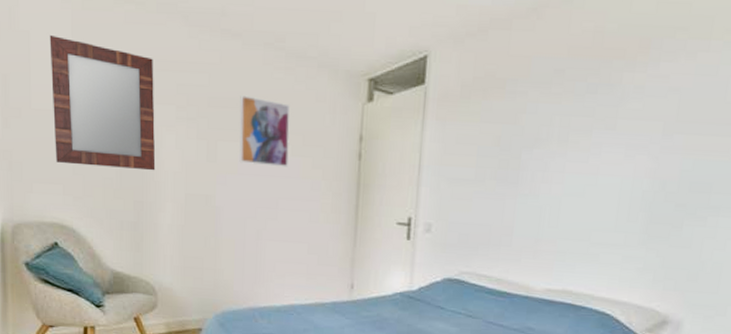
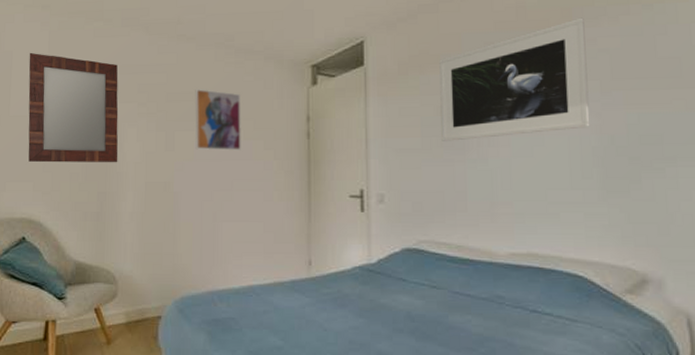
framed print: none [496,50,662,175] -> present [439,17,590,141]

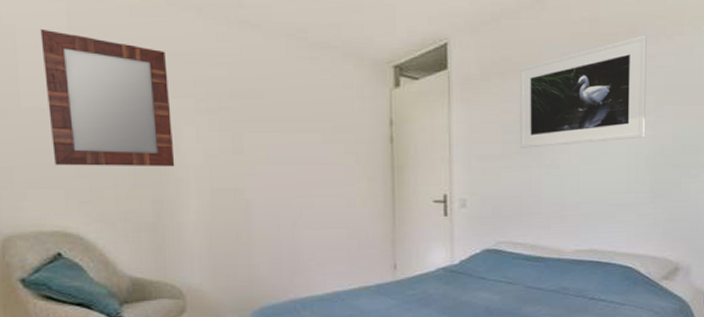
wall art: present [195,89,241,151] -> none [264,86,320,155]

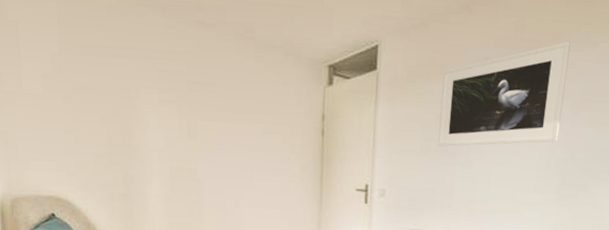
home mirror: present [40,28,175,167] -> none [37,25,142,148]

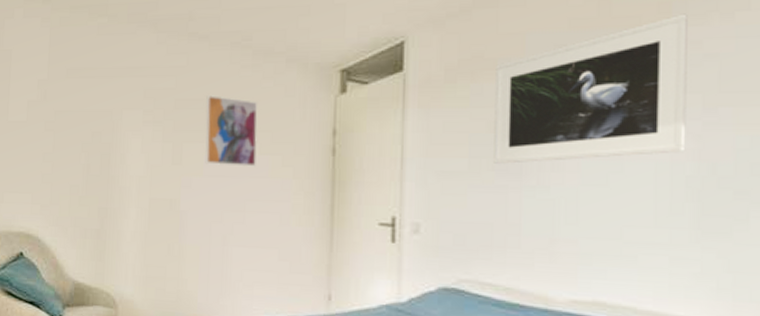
wall art: none [216,80,261,143] -> present [205,95,258,167]

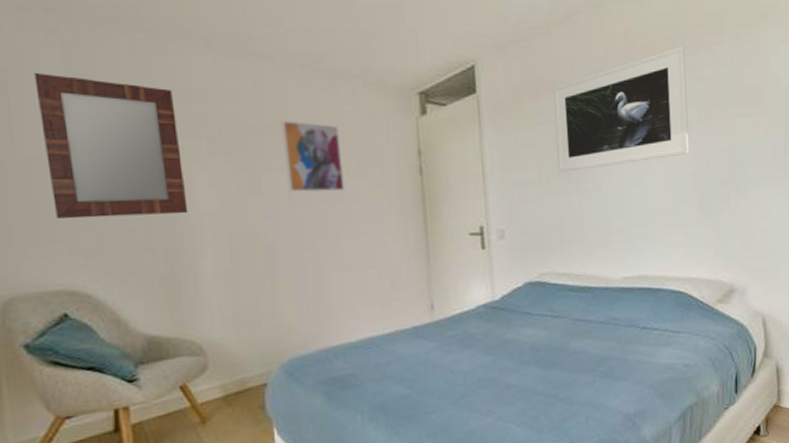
home mirror: none [26,51,123,176] -> present [34,72,188,219]

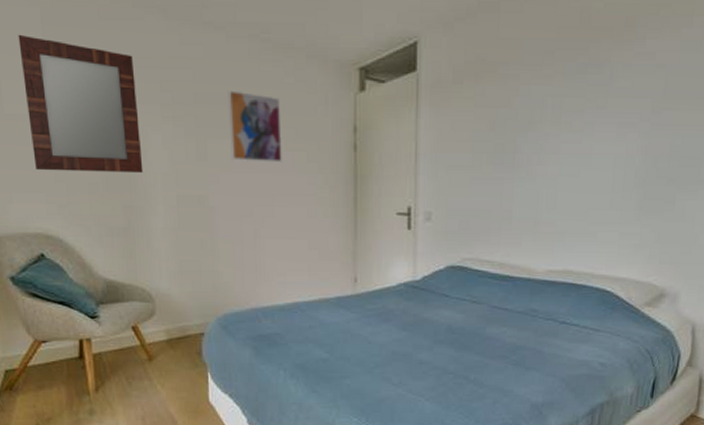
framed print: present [553,46,690,172] -> none [492,27,647,158]

